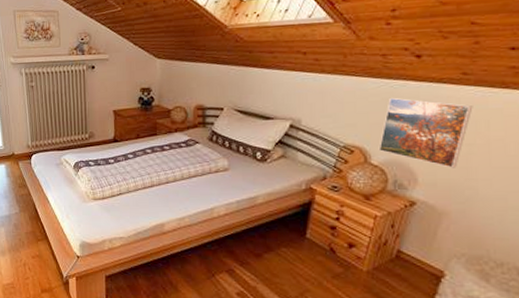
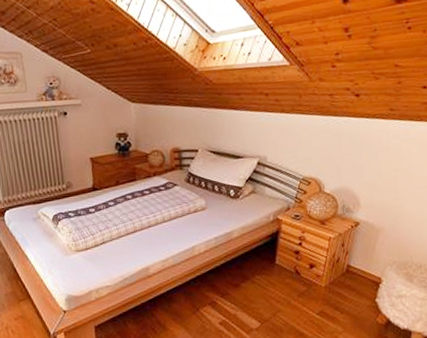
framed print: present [378,97,473,168] -> none [330,132,398,191]

